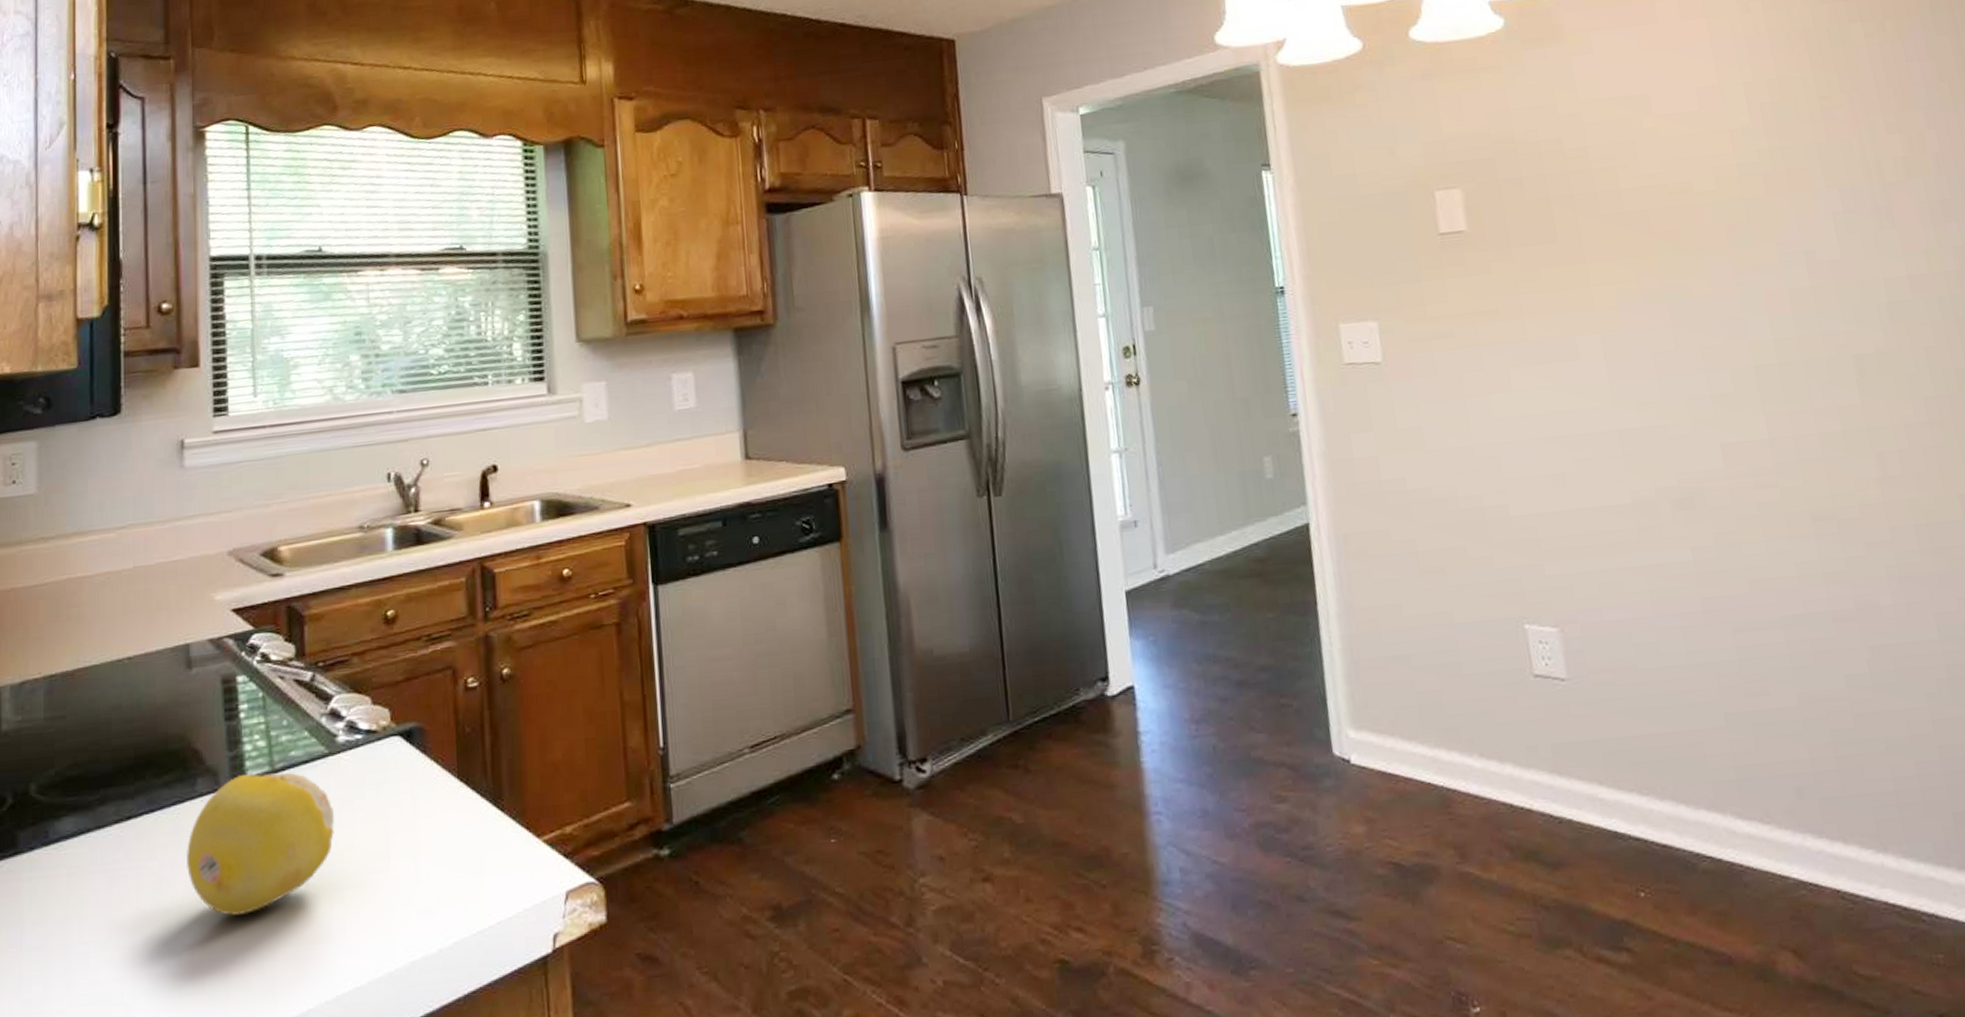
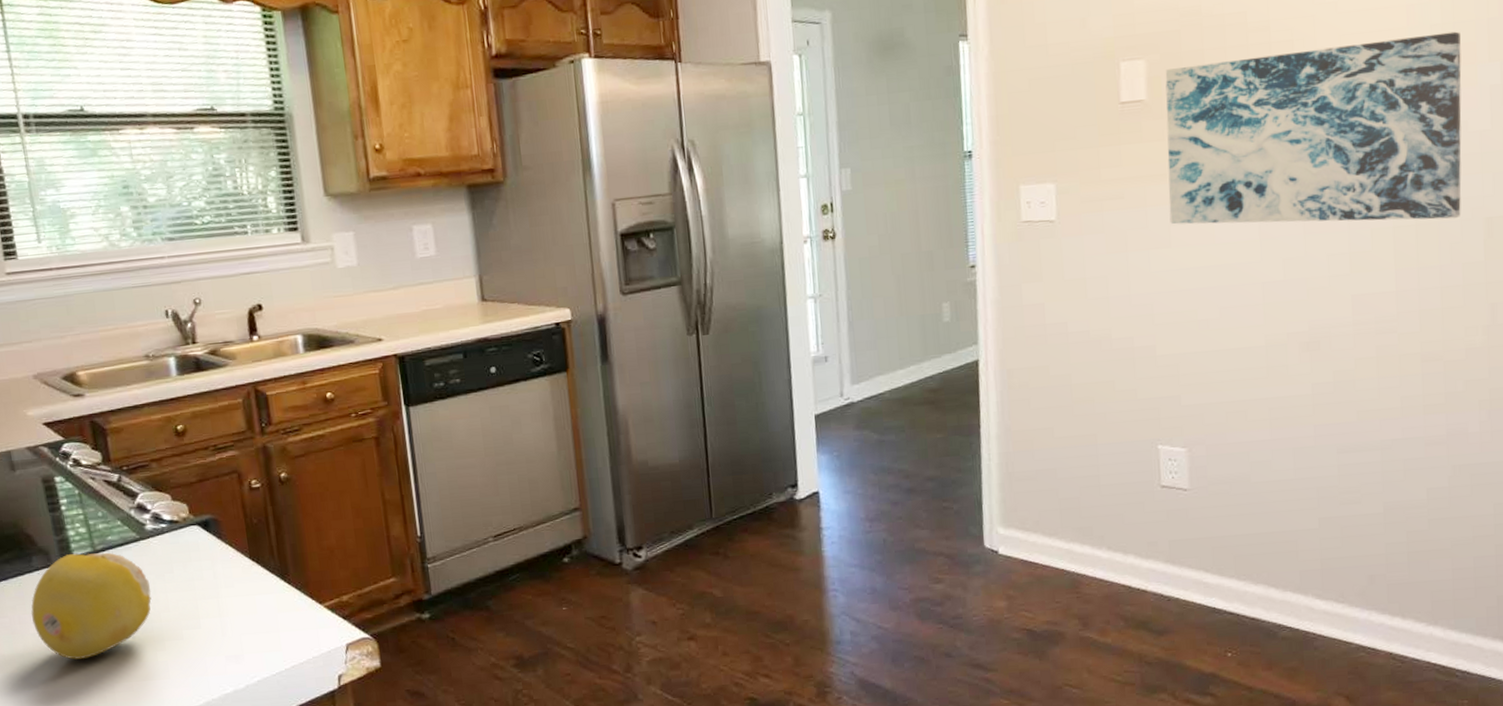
wall art: none [1483,156,1826,366] -> present [1165,31,1462,225]

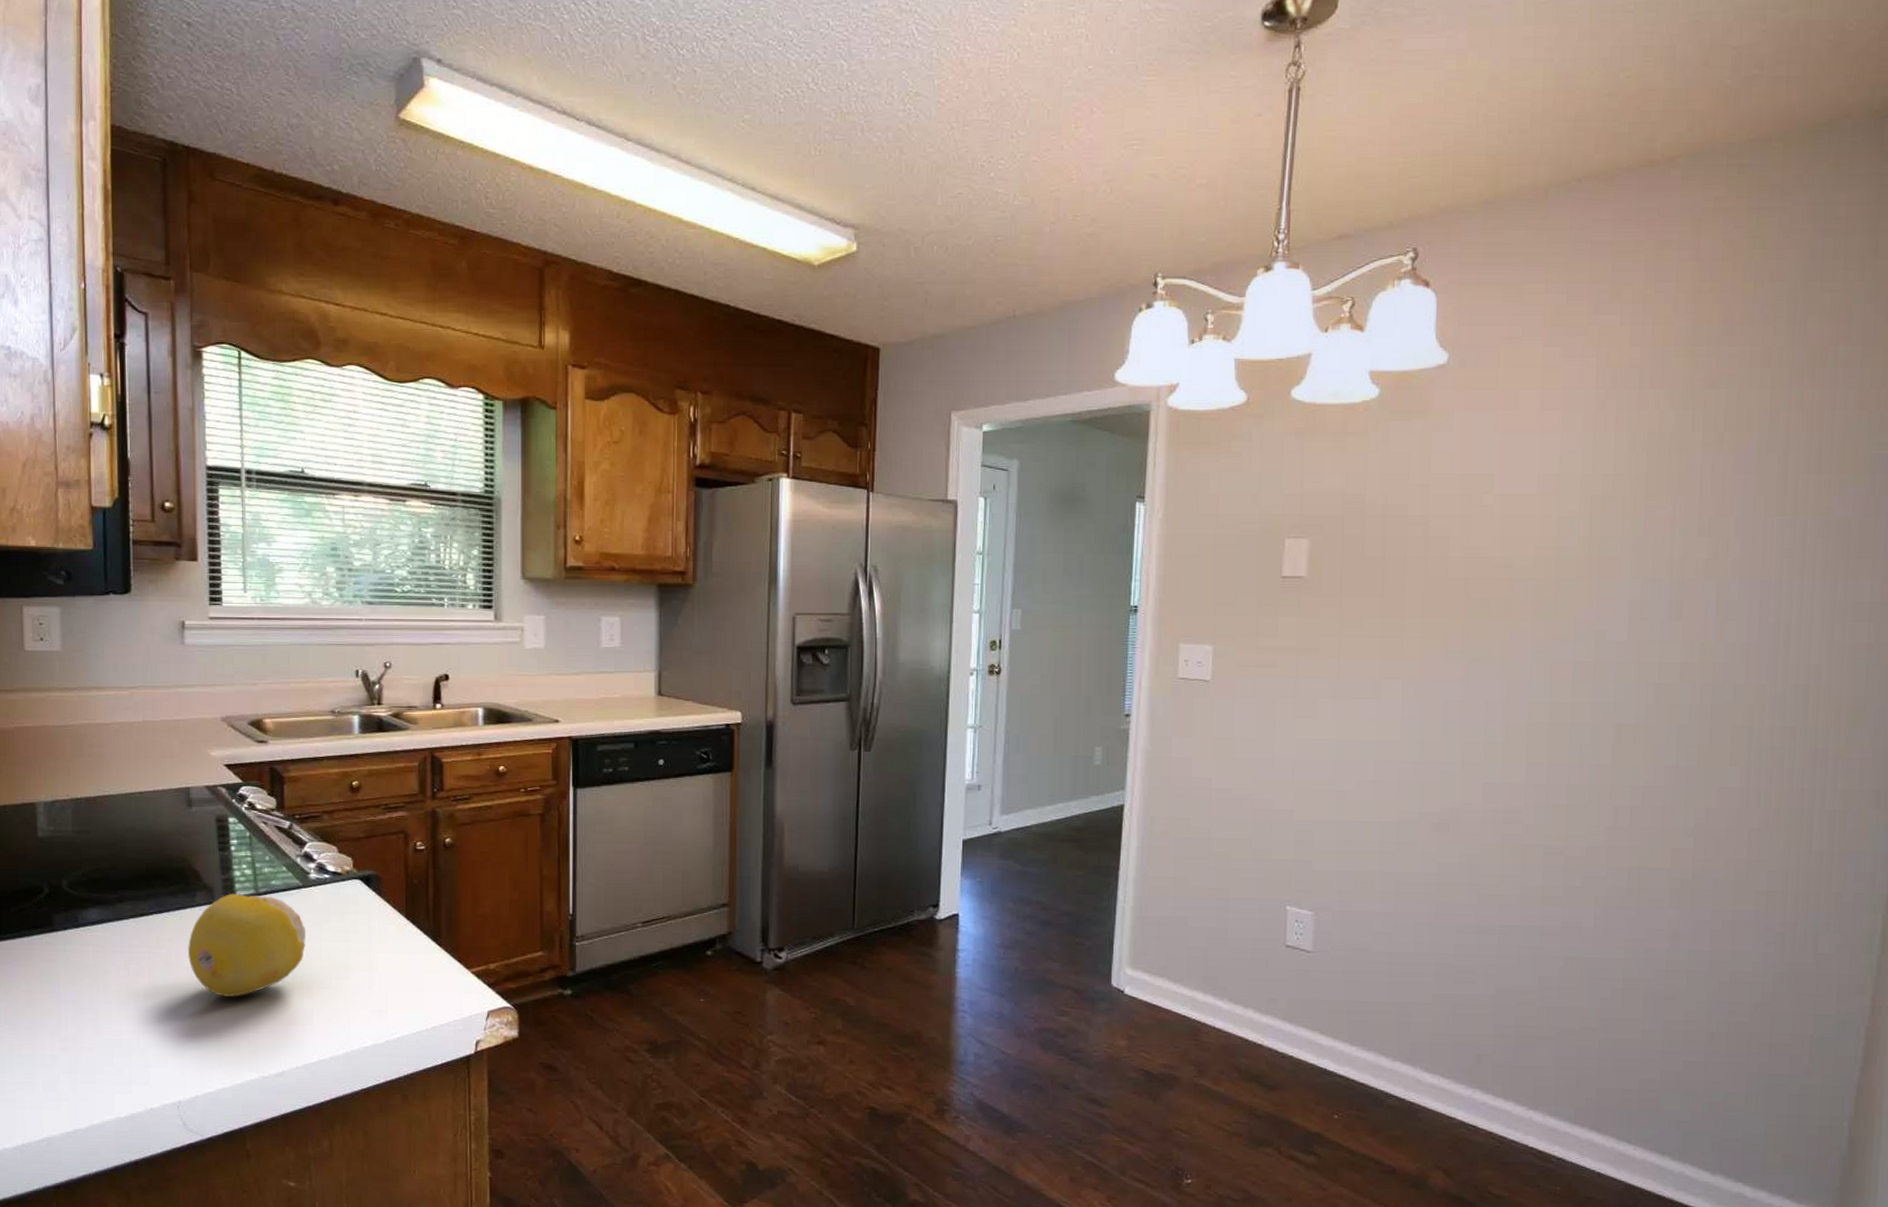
wall art: present [1165,31,1462,225] -> none [1318,546,1606,722]

